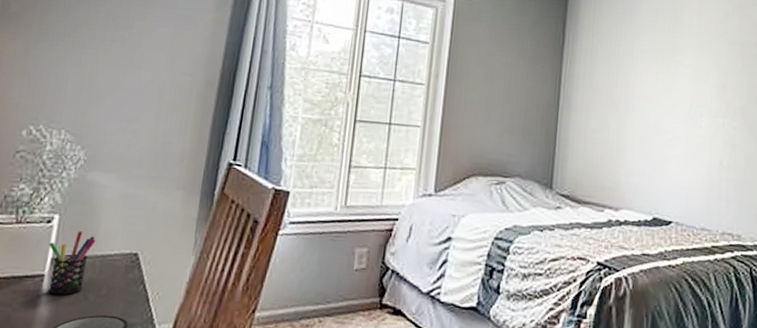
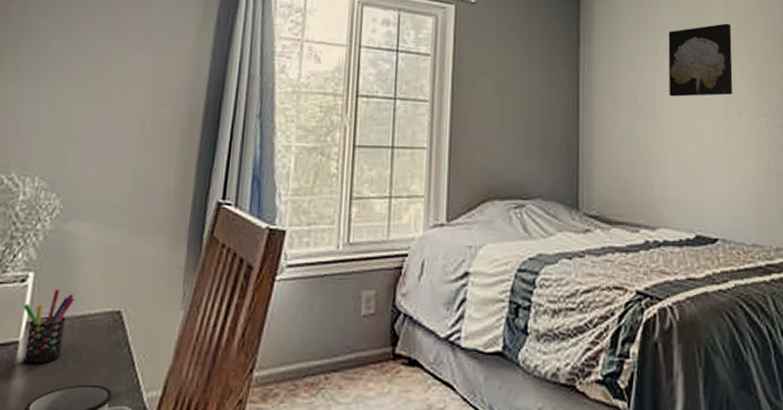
wall art: none [640,32,701,97] -> present [668,23,733,97]

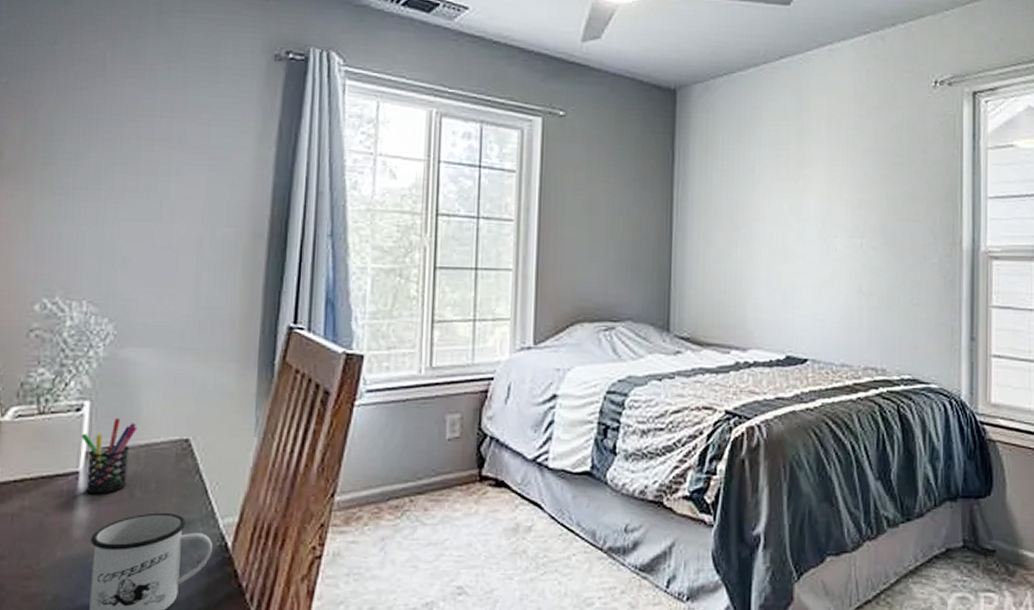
wall art: present [668,23,733,97] -> none [765,141,831,217]

